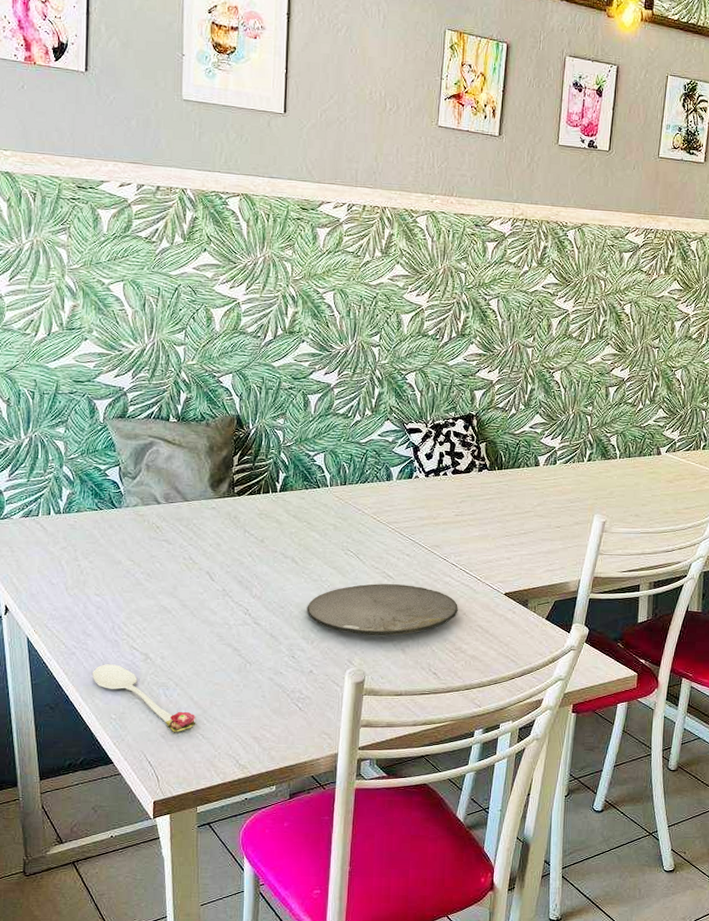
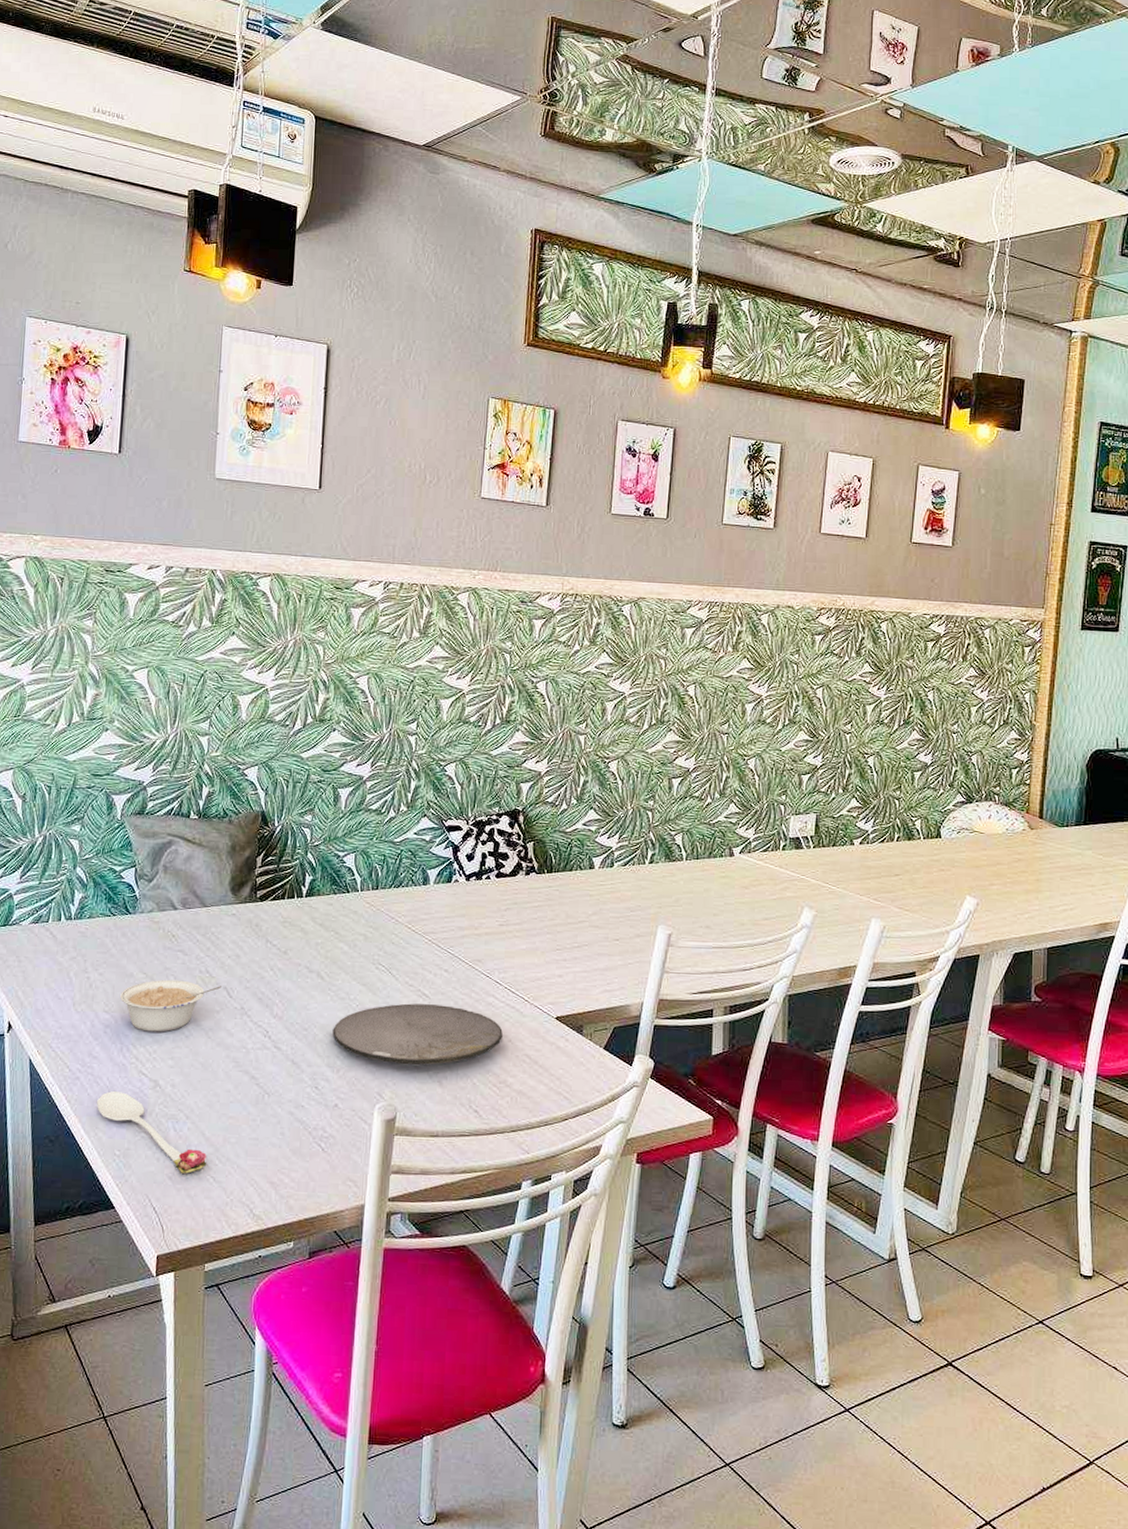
legume: none [110,566,204,612] -> present [120,979,221,1032]

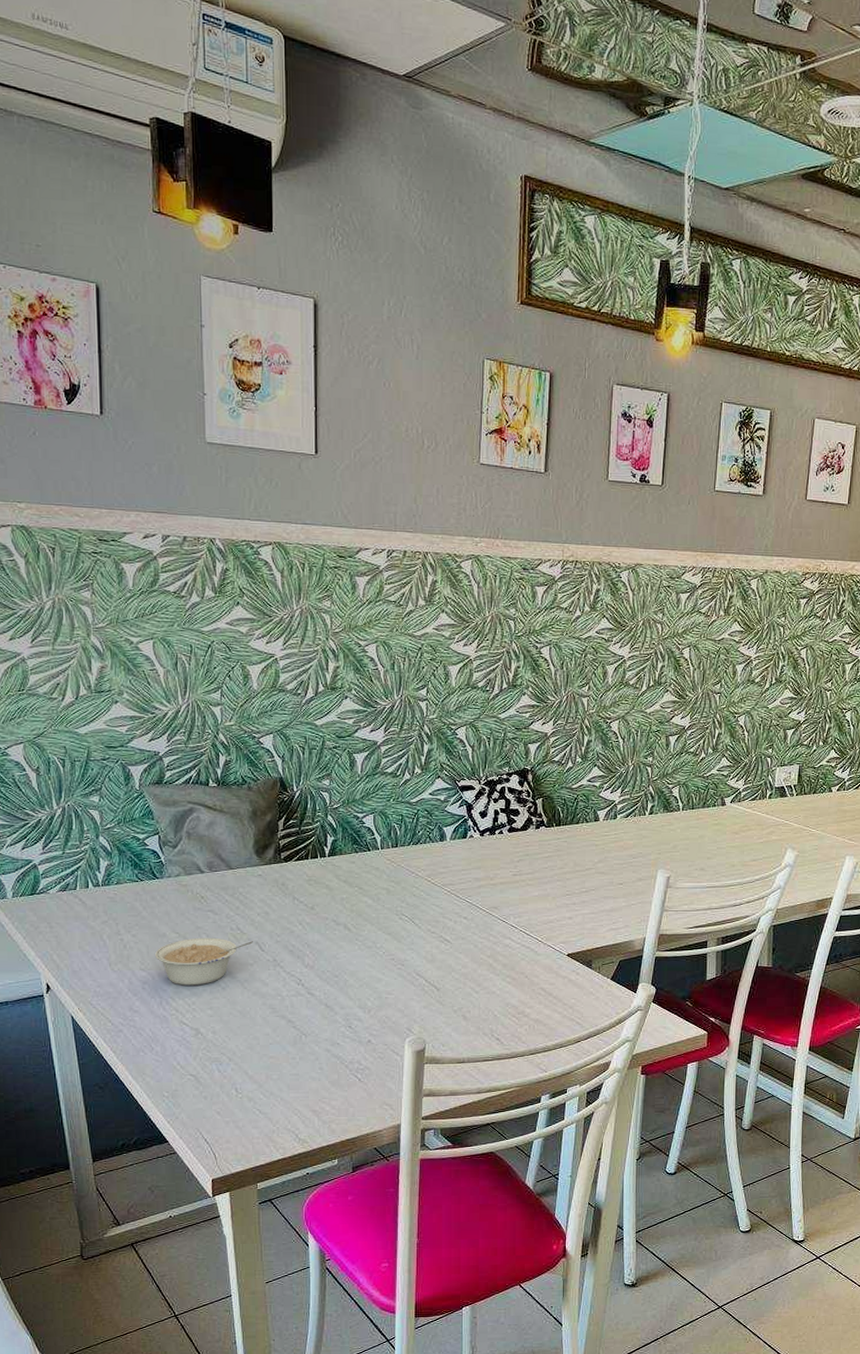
spoon: present [96,1091,207,1174] -> none [141,1041,252,1108]
plate: present [332,1003,503,1066] -> none [362,949,519,1003]

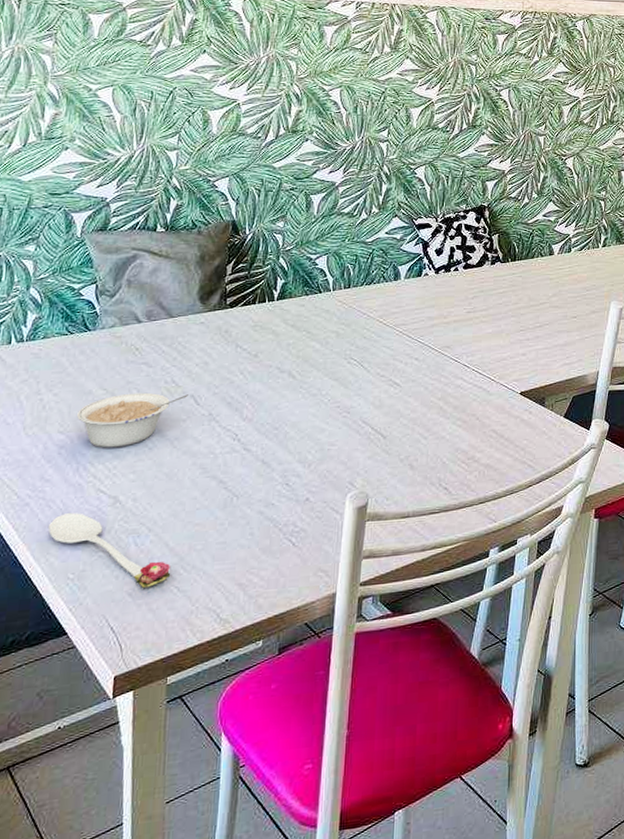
spoon: none [141,1041,252,1108] -> present [47,513,171,588]

